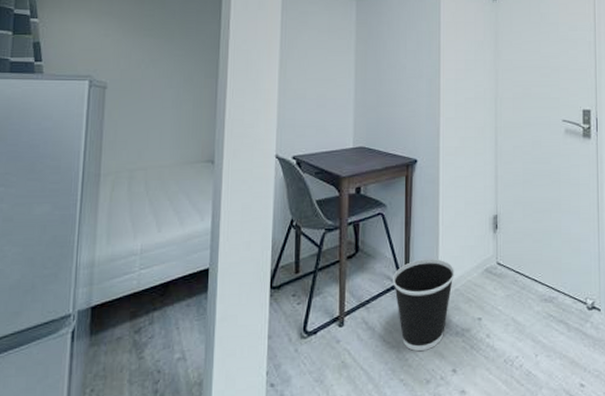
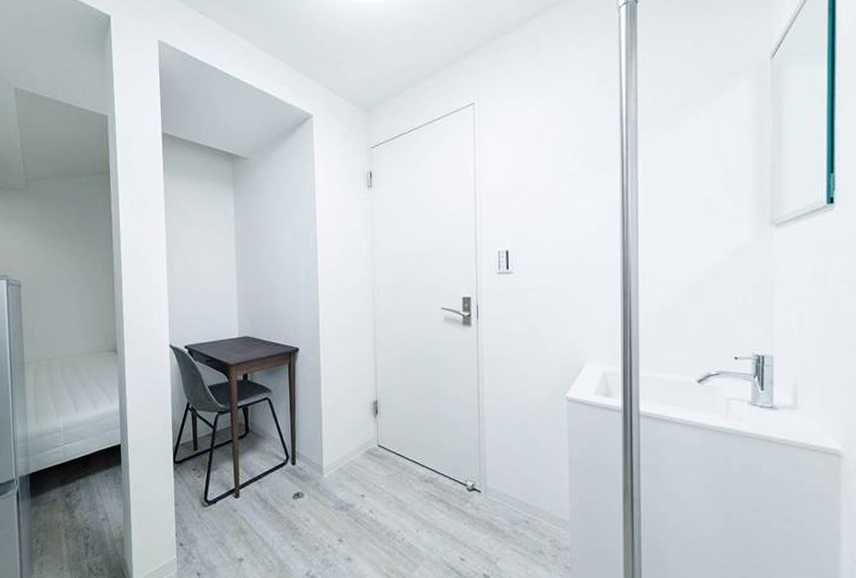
wastebasket: present [393,259,456,351] -> none [281,440,339,521]

